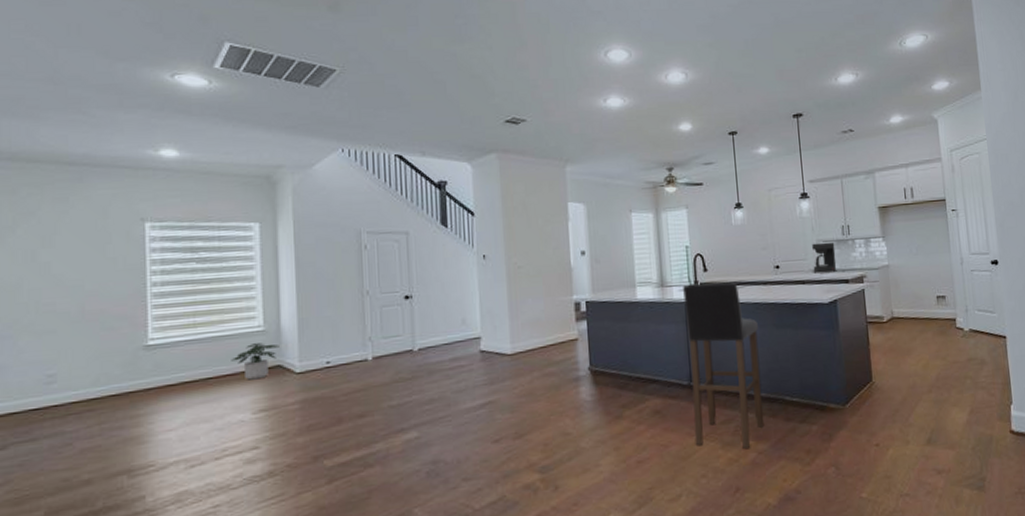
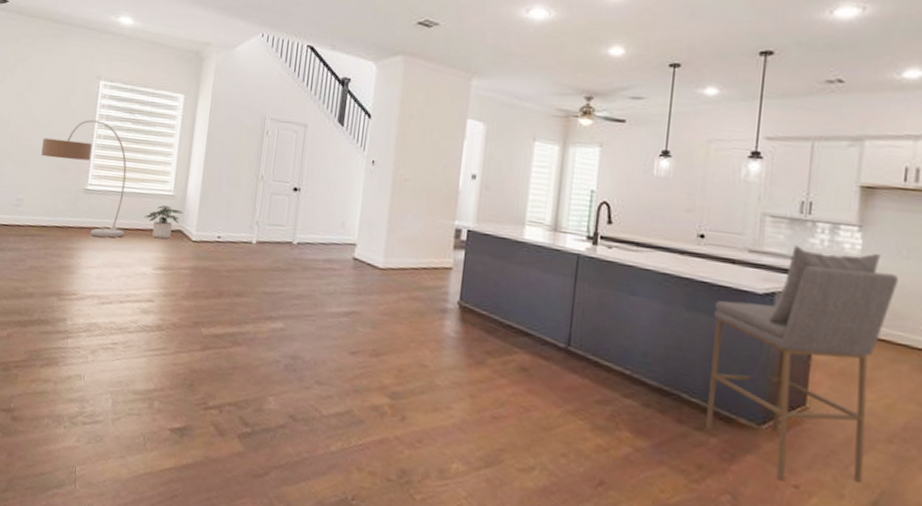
floor lamp: none [74,267,208,395] -> present [41,119,127,238]
bar stool: present [683,282,765,450] -> none [560,234,663,442]
bar stool: none [796,256,919,444] -> present [706,245,899,483]
coffee maker: present [812,242,837,274] -> none [749,216,787,258]

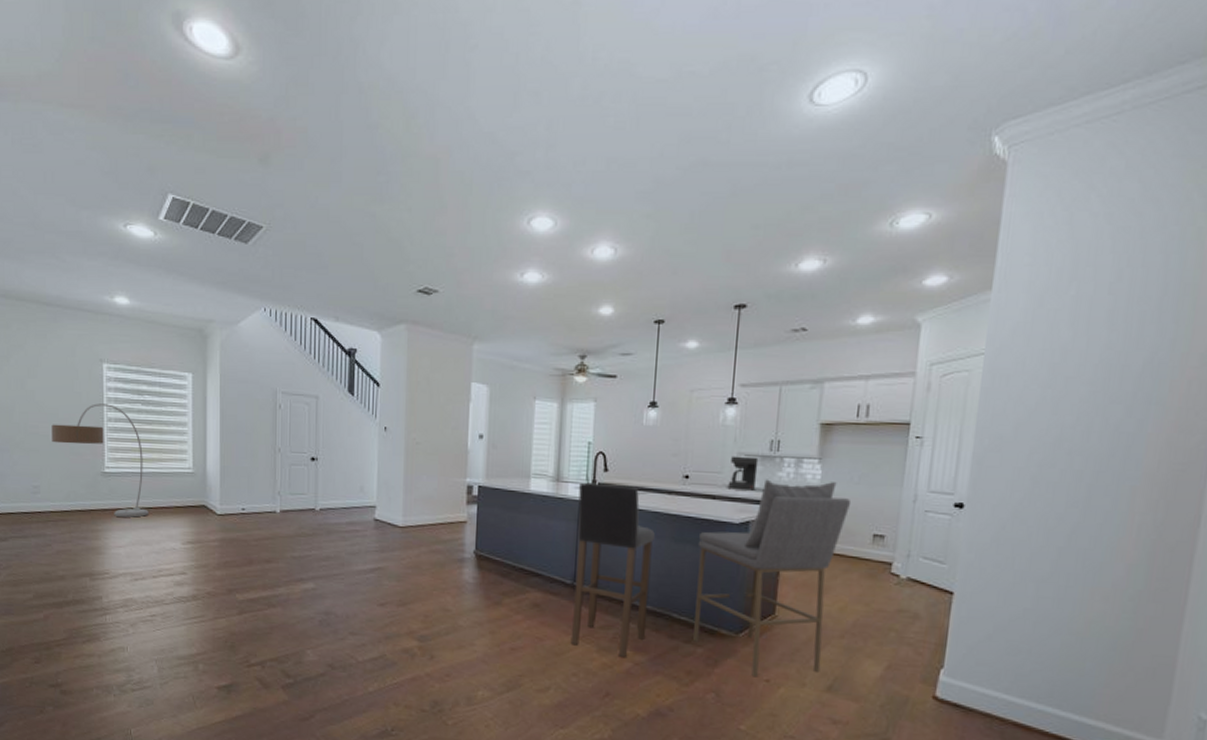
potted plant: present [144,205,183,240] -> none [167,483,205,515]
bar stool: none [560,234,663,442] -> present [570,482,655,658]
coffee maker: none [749,216,787,258] -> present [727,456,759,491]

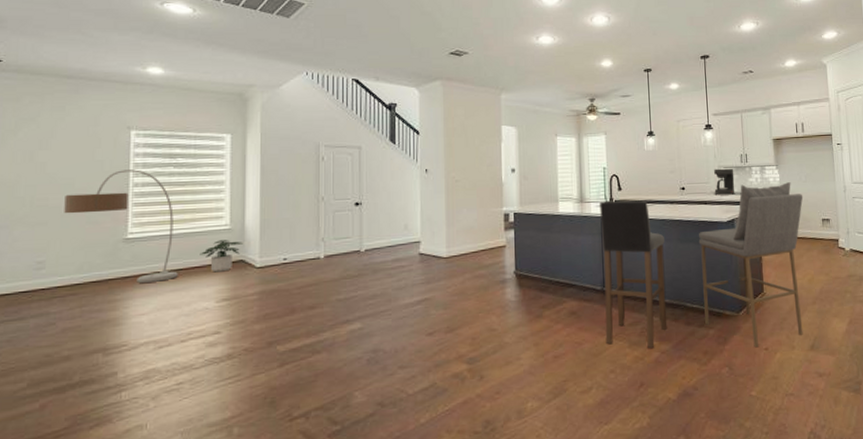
potted plant: none [167,483,205,515] -> present [200,240,243,273]

